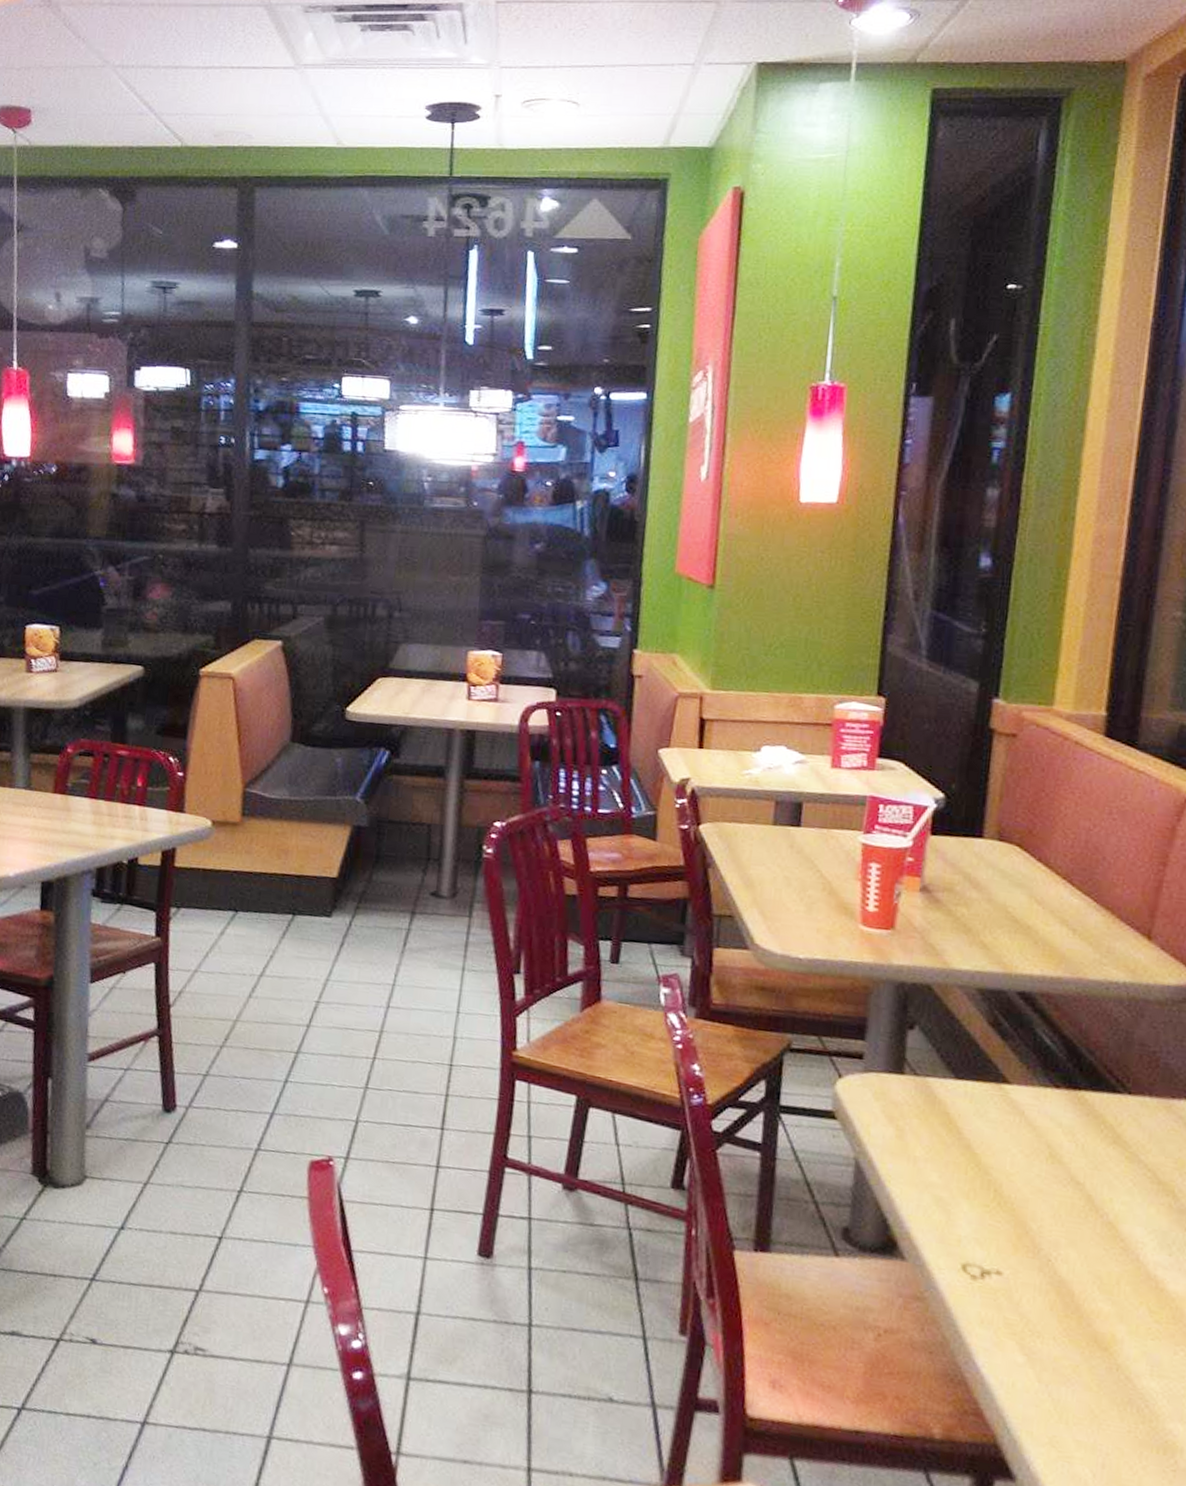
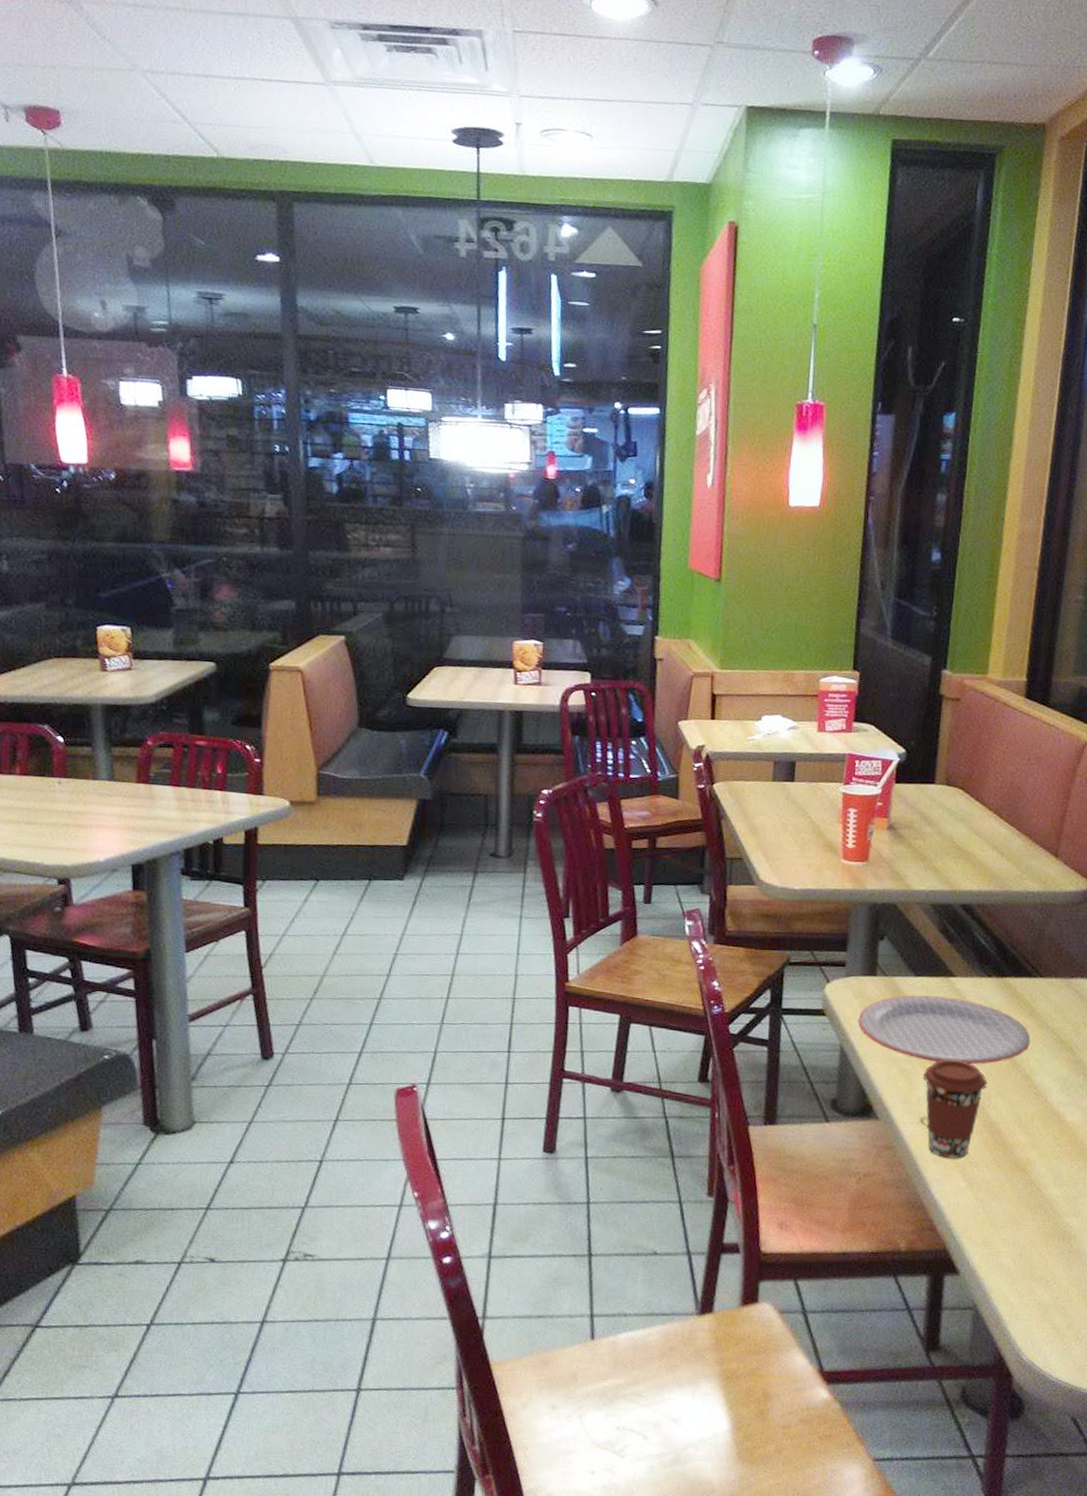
plate: none [878,1102,1115,1202] -> present [858,994,1031,1065]
coffee cup: none [965,1190,1054,1324] -> present [923,1059,987,1158]

